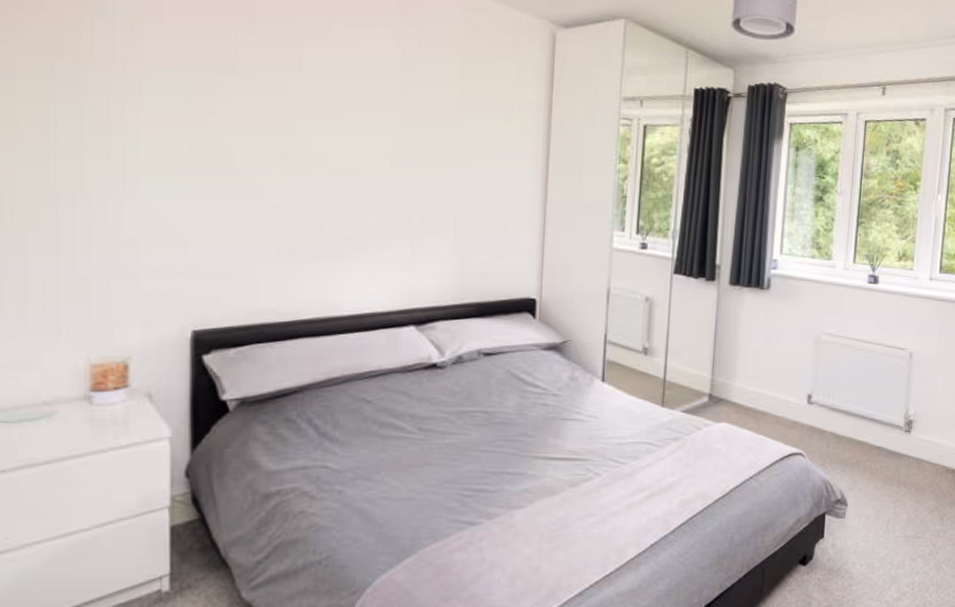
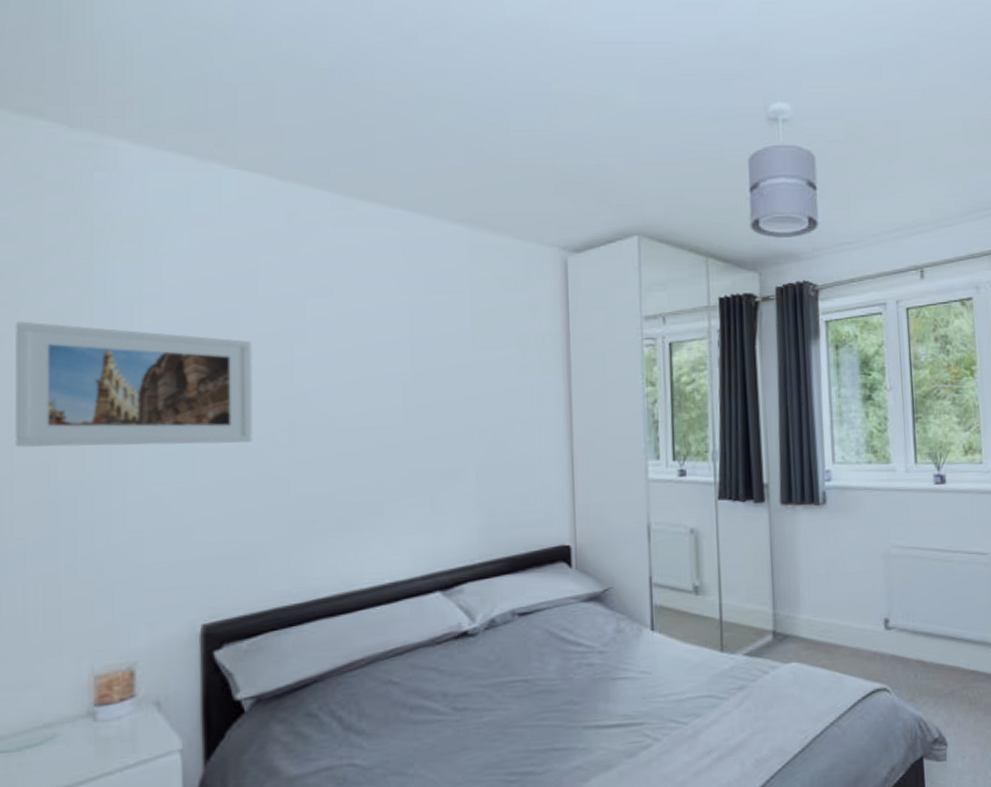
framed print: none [16,24,249,170] -> present [15,321,254,448]

